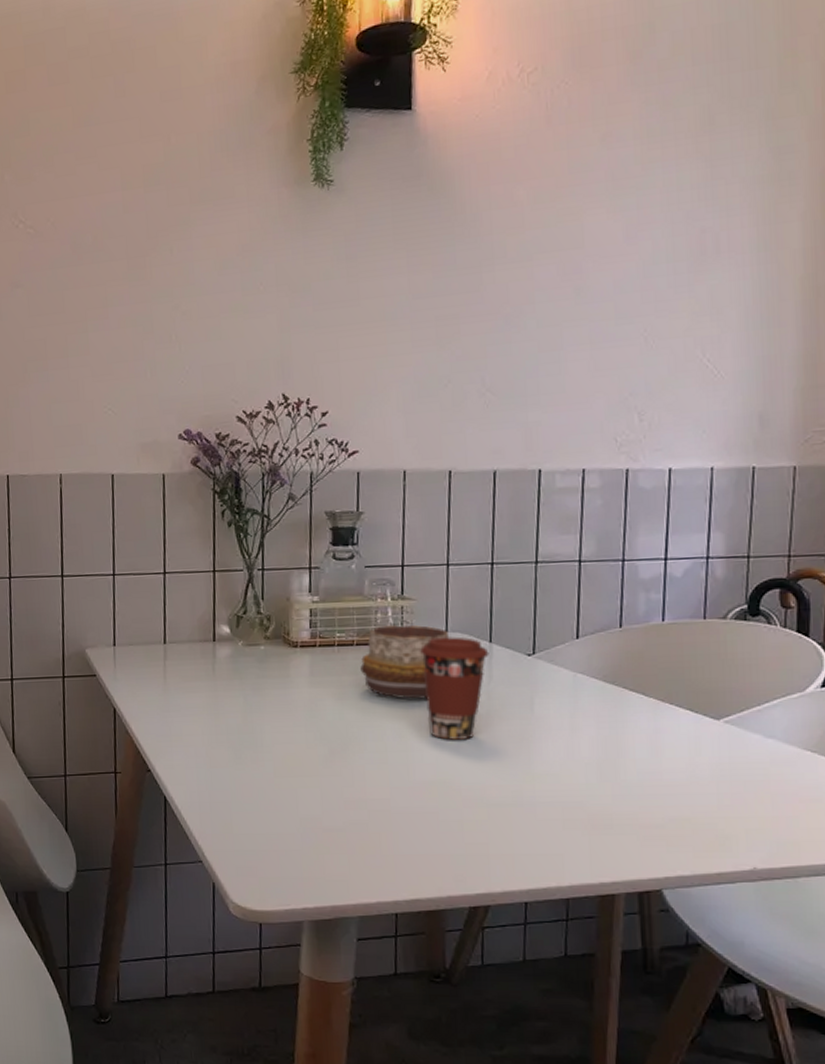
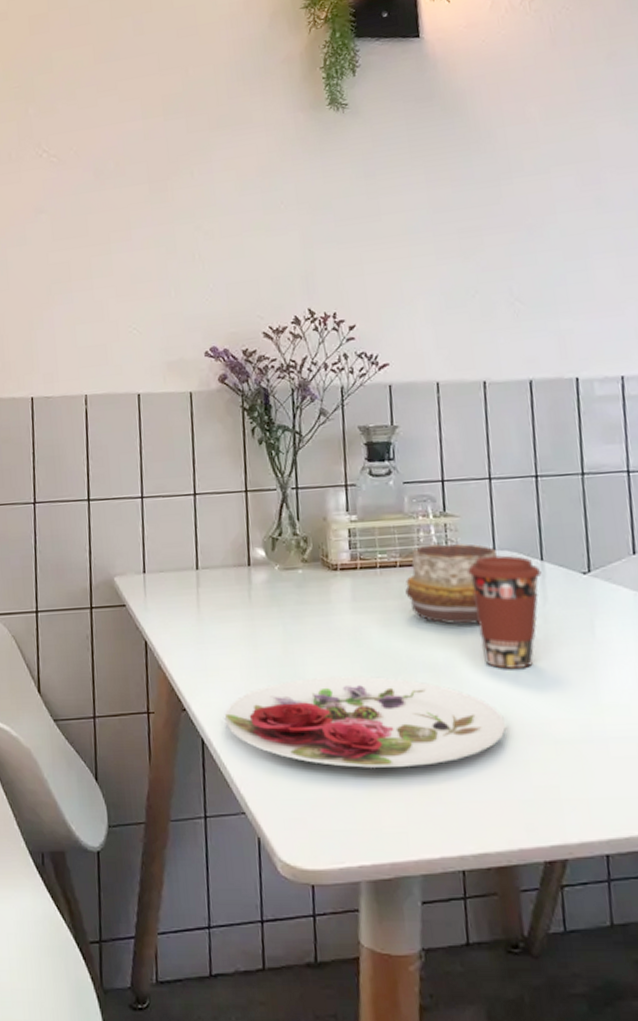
plate: none [186,744,445,824] -> present [224,676,507,768]

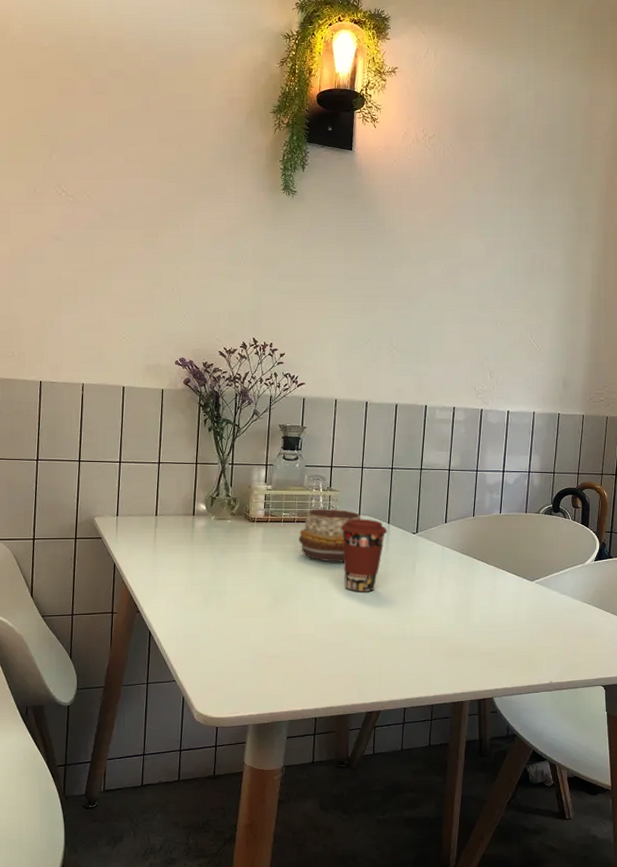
plate: present [224,676,507,768] -> none [166,593,353,653]

